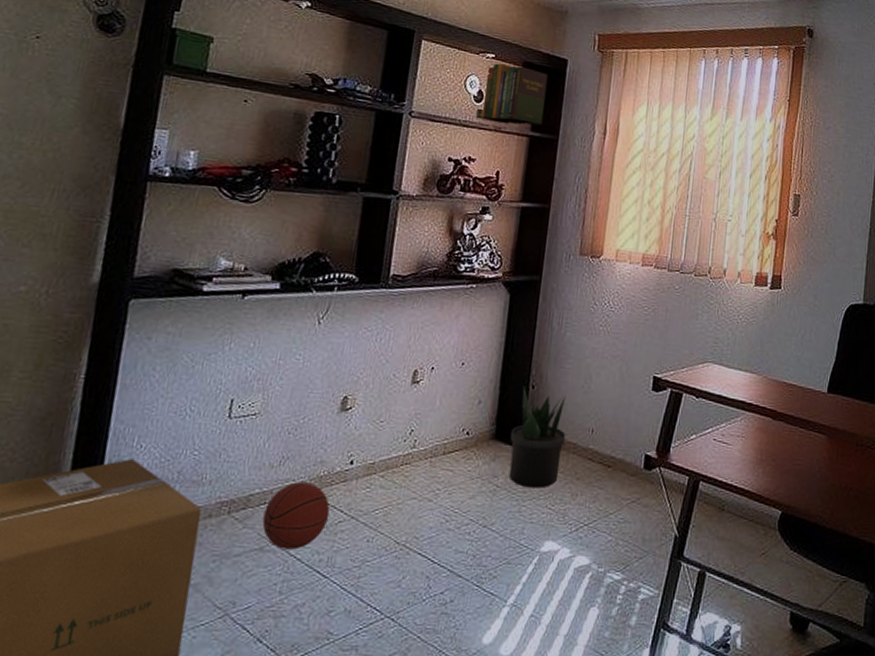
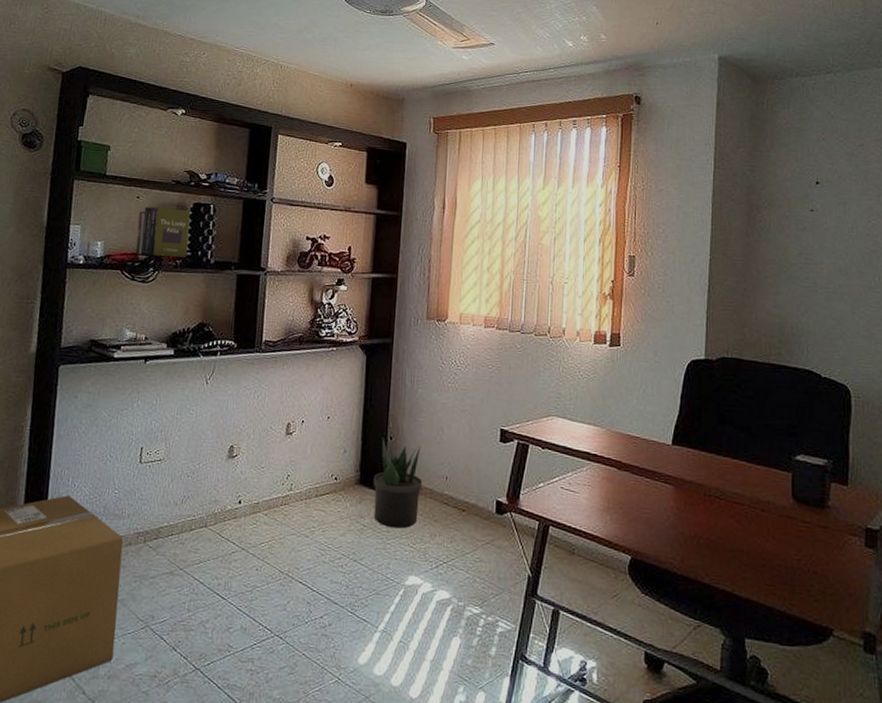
books: none [238,112,311,175] -> present [135,206,191,258]
basketball: present [262,482,330,550] -> none [171,517,225,575]
books: present [476,63,548,126] -> none [328,150,390,204]

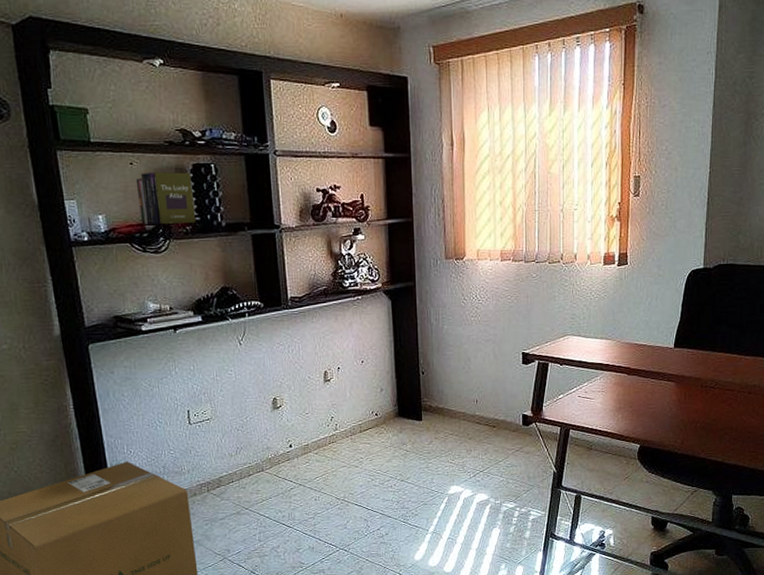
planter: present [373,437,423,529] -> none [411,373,456,450]

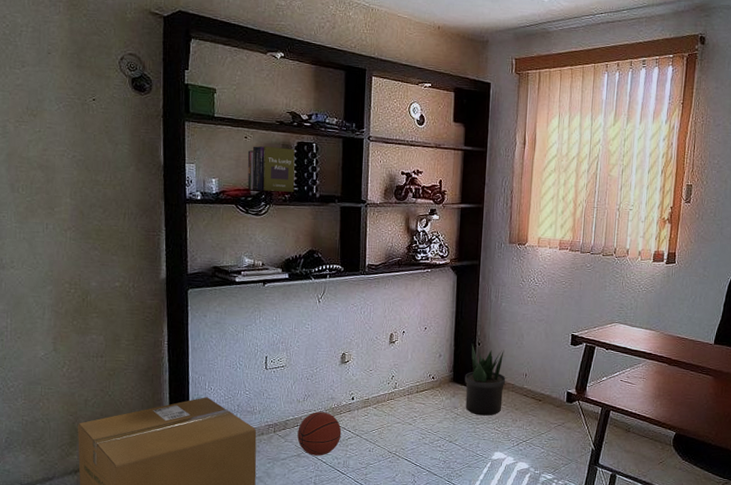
basketball: none [233,464,283,512] -> present [297,412,342,456]
planter: none [411,373,456,450] -> present [464,343,506,416]

